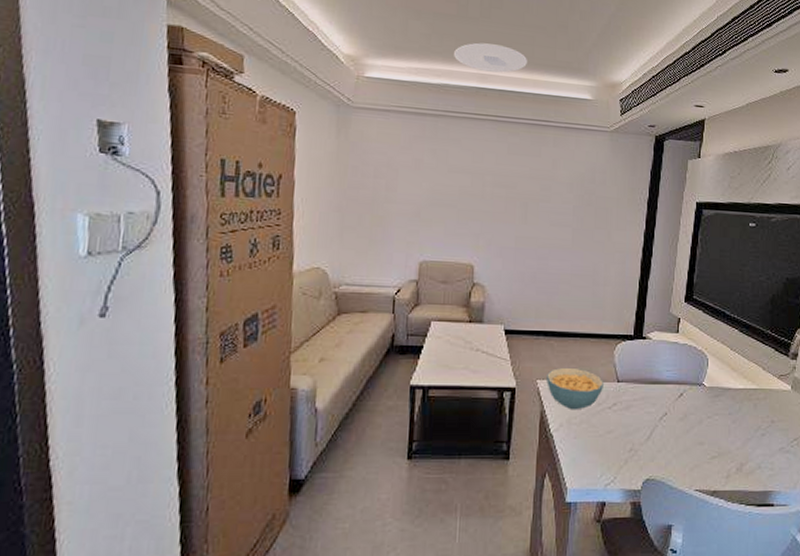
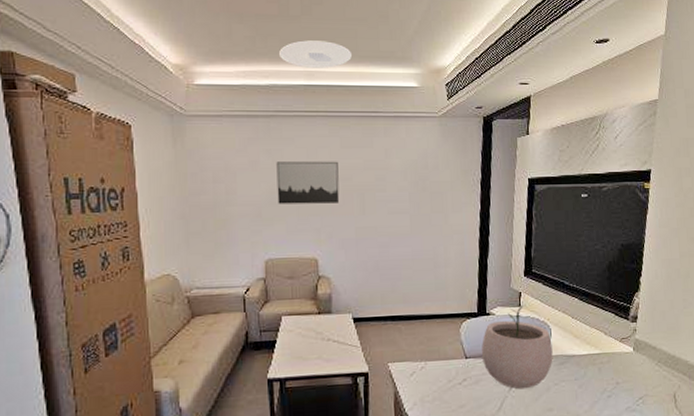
wall art: none [438,162,504,210] -> present [276,161,340,204]
cereal bowl: present [546,367,605,410] -> none [397,348,453,389]
plant pot: none [634,331,708,419] -> present [481,304,553,390]

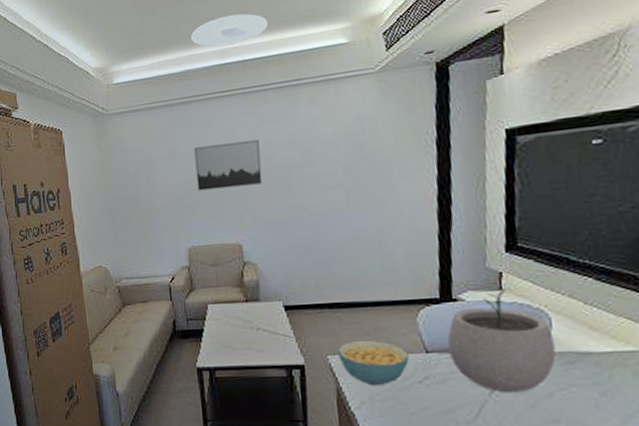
cereal bowl: none [397,348,453,389] -> present [338,340,410,386]

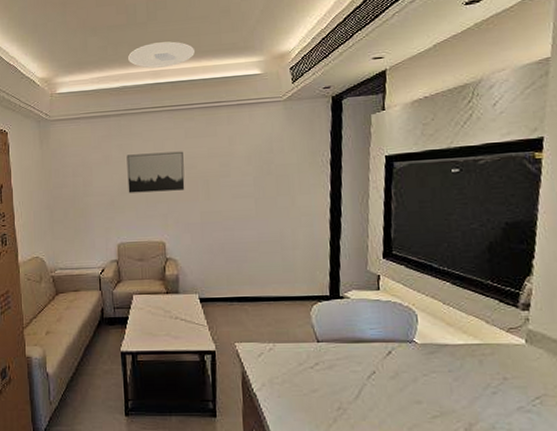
cereal bowl: present [338,340,410,386] -> none [244,330,304,371]
plant pot: present [447,287,556,393] -> none [334,288,421,378]

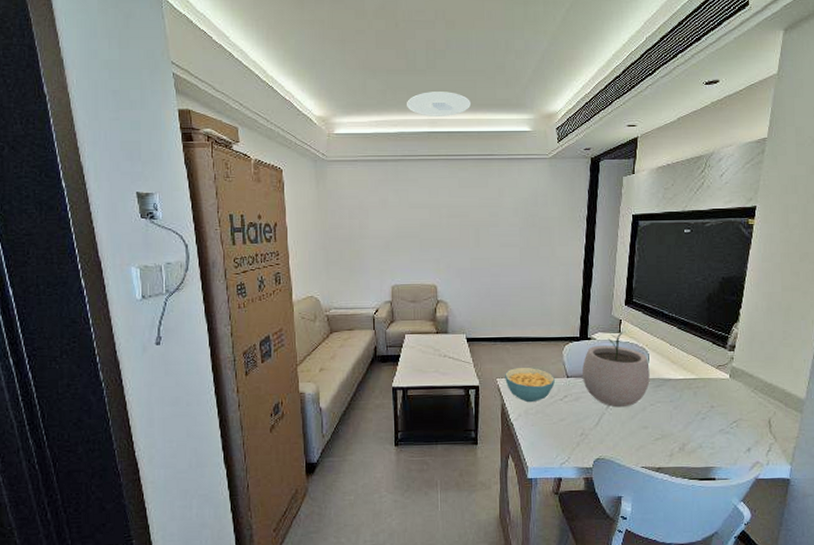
wall art: present [126,151,185,193] -> none [402,199,457,238]
cereal bowl: none [244,330,304,371] -> present [505,367,556,403]
plant pot: none [334,288,421,378] -> present [581,331,650,408]

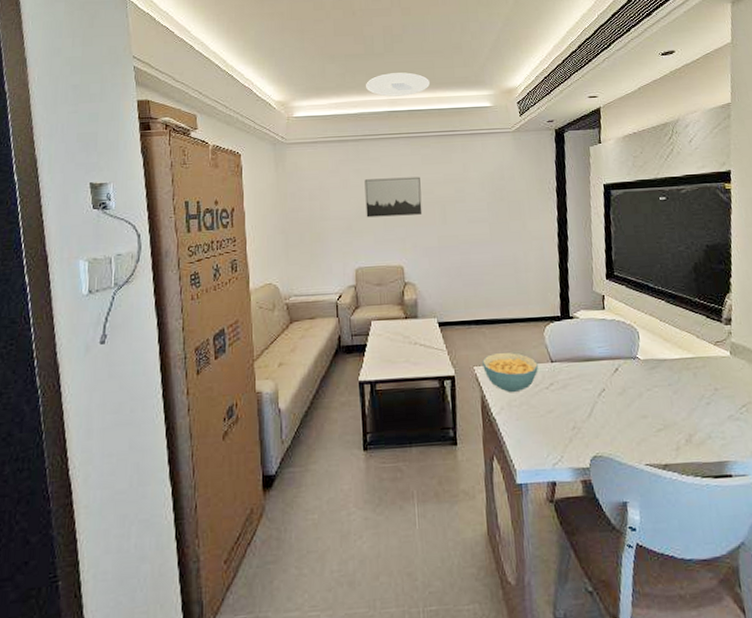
wall art: none [402,199,457,238] -> present [364,176,423,218]
plant pot: present [581,331,650,408] -> none [567,307,643,395]

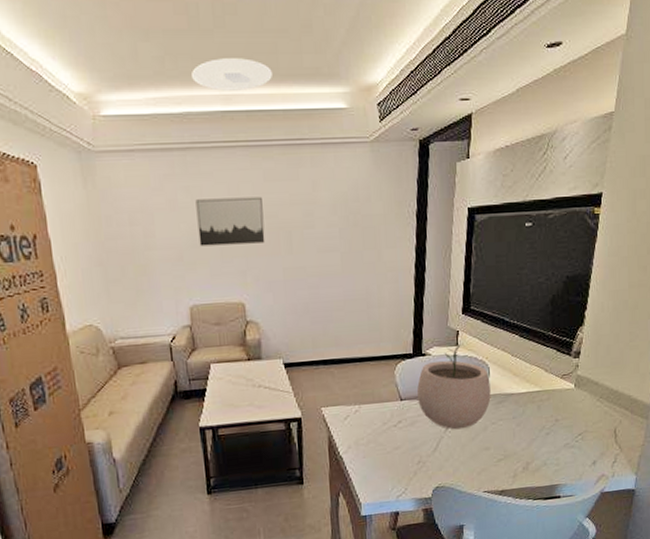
cereal bowl: present [482,352,539,393] -> none [330,392,388,432]
plant pot: none [567,307,643,395] -> present [416,343,491,430]

